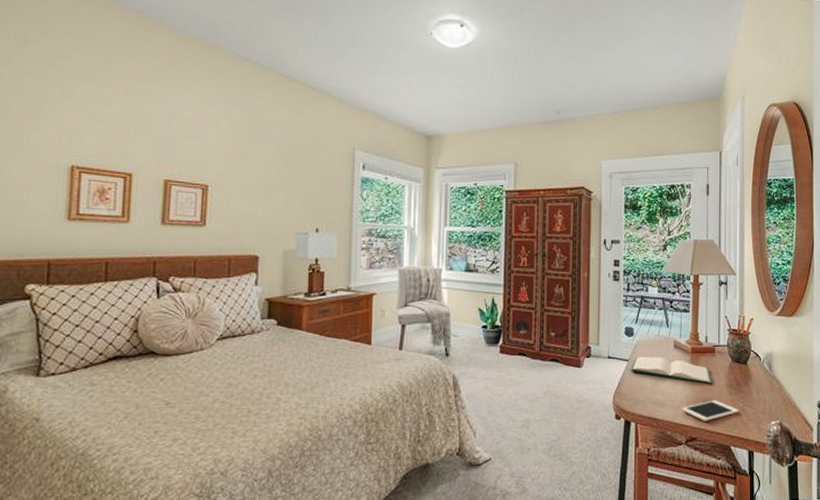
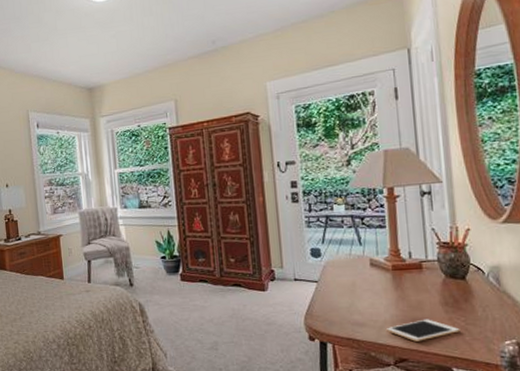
hardback book: present [631,356,712,385] -> none [321,276,422,304]

